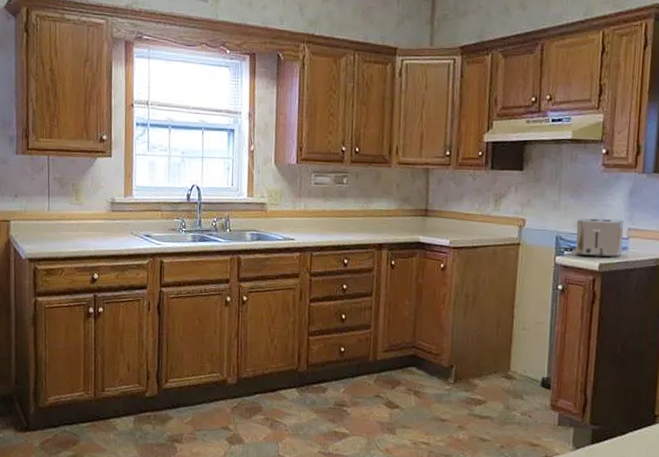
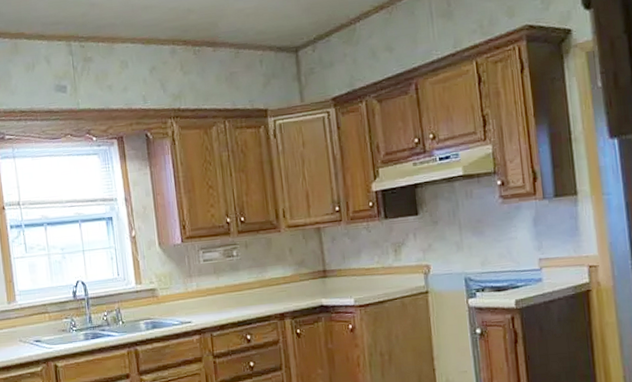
toaster: present [575,218,624,258] -> none [484,250,537,296]

